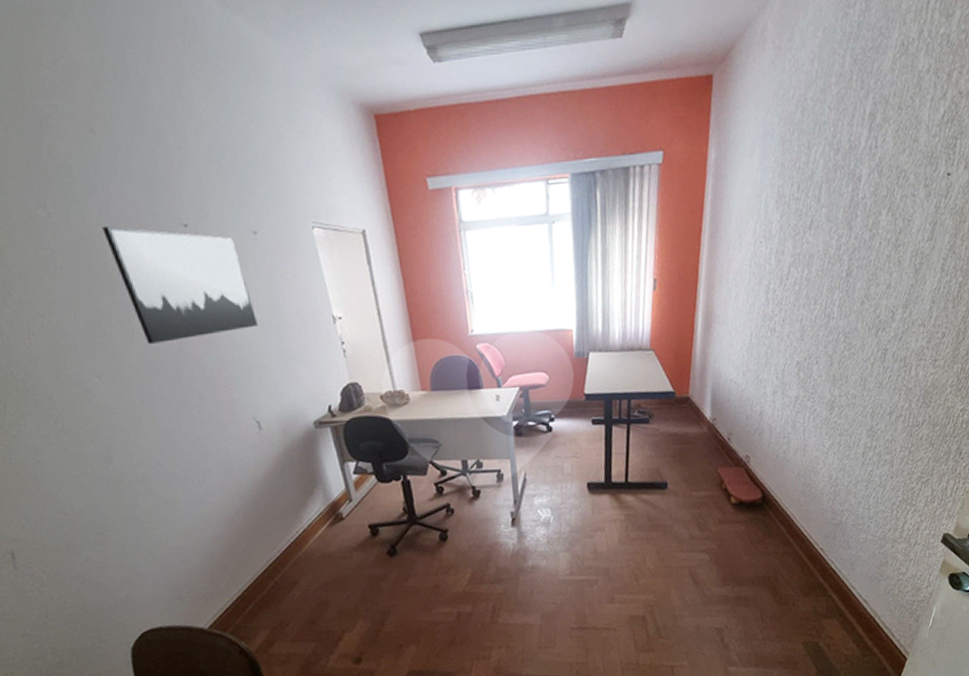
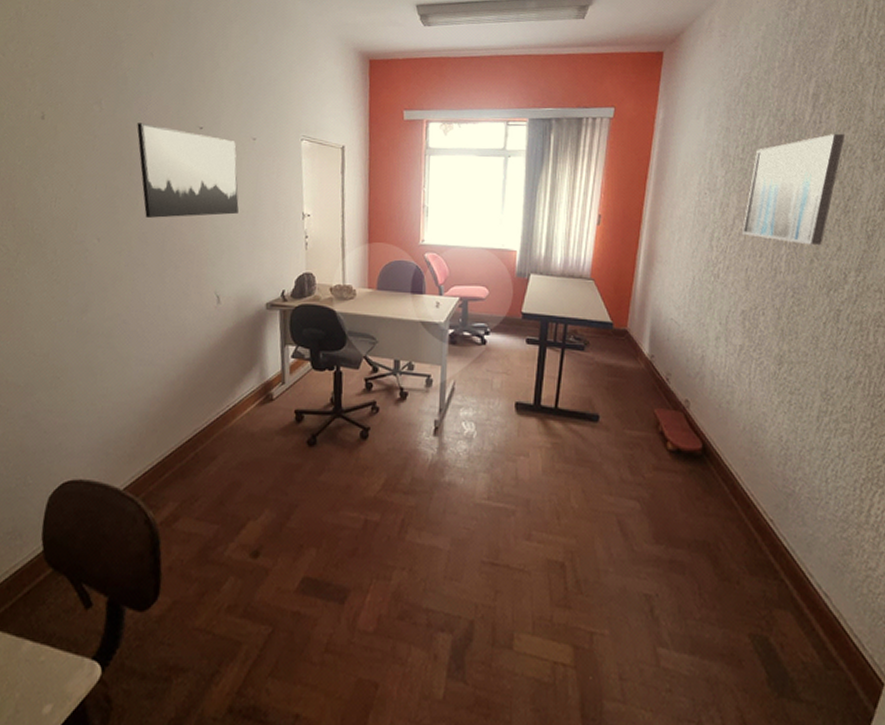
wall art: none [798,158,899,286] -> present [742,133,845,246]

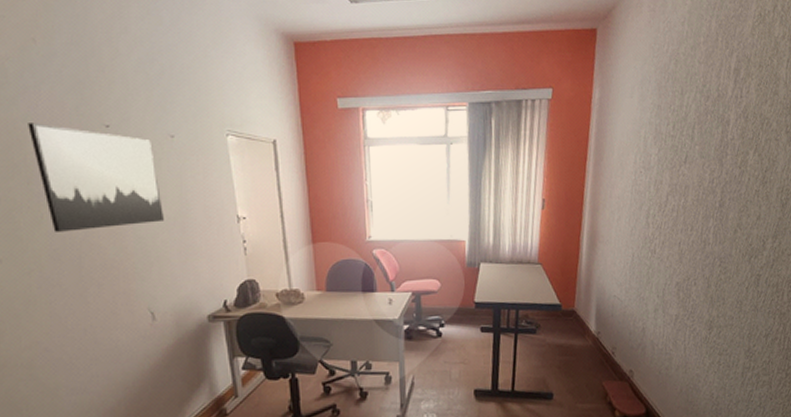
wall art: present [742,133,845,246] -> none [675,107,762,217]

